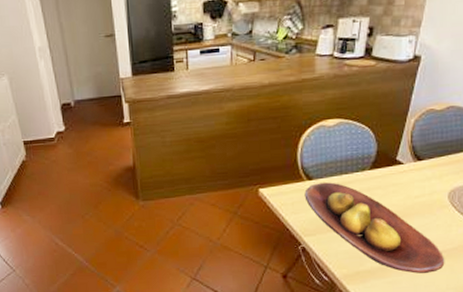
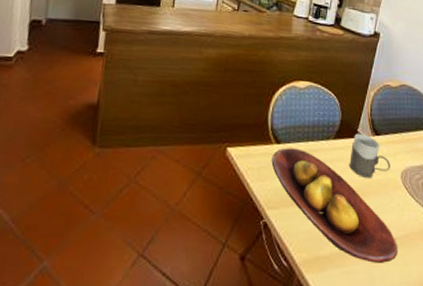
mug: none [388,161,435,201] -> present [349,133,390,178]

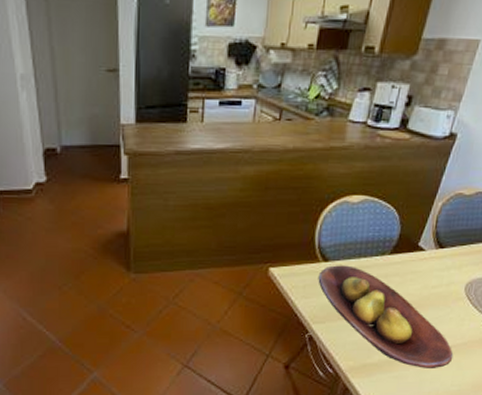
mug: present [349,133,390,178] -> none [405,247,454,291]

